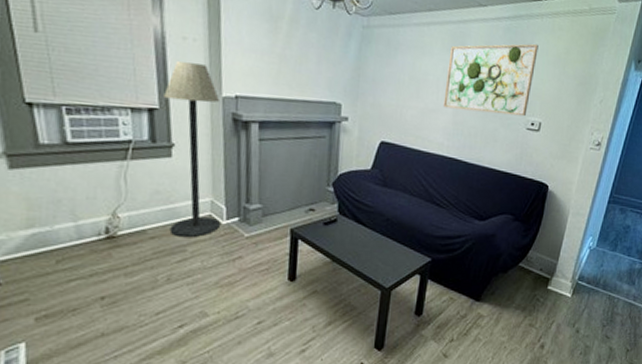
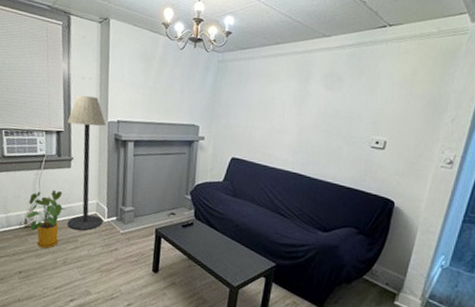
house plant: none [107,186,167,264] -> present [26,189,66,249]
wall art: present [443,43,539,117] -> none [288,67,383,136]

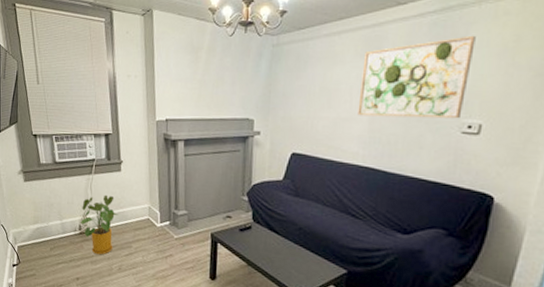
floor lamp: present [67,95,106,231] -> none [115,95,155,237]
wall art: none [288,67,383,136] -> present [357,35,476,119]

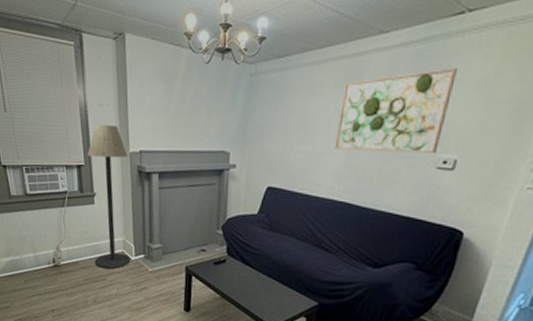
house plant: present [80,194,119,255] -> none [54,227,93,288]
floor lamp: none [115,95,155,237] -> present [87,125,130,270]

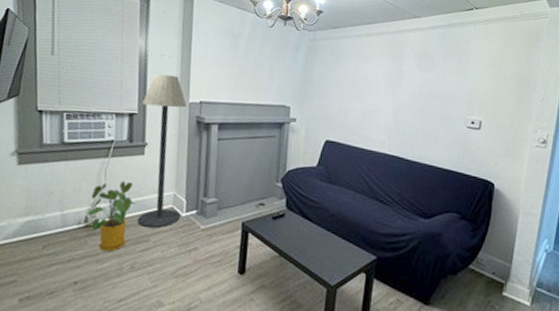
house plant: none [54,227,93,288] -> present [86,180,137,252]
wall art: present [334,67,458,154] -> none [384,48,473,116]

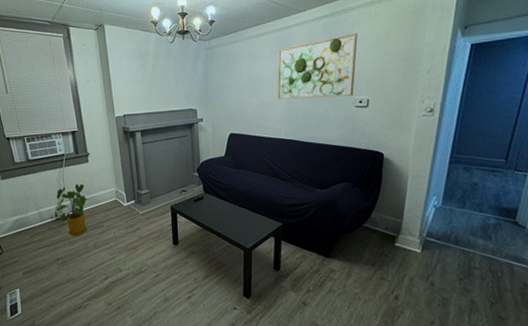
floor lamp: present [137,74,187,229] -> none [80,97,123,217]
wall art: none [384,48,473,116] -> present [277,32,358,100]

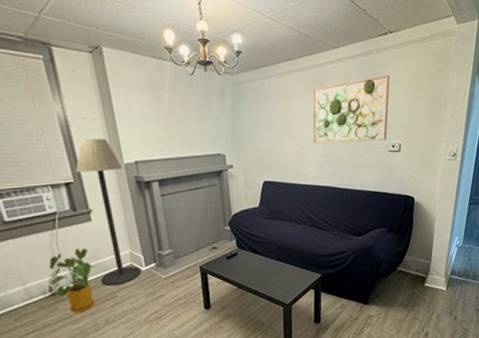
floor lamp: none [80,97,123,217] -> present [75,139,141,286]

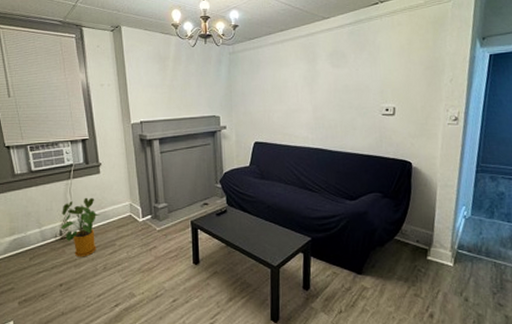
floor lamp: present [75,139,141,286] -> none [91,102,138,235]
wall art: present [312,74,390,144] -> none [303,40,382,107]

